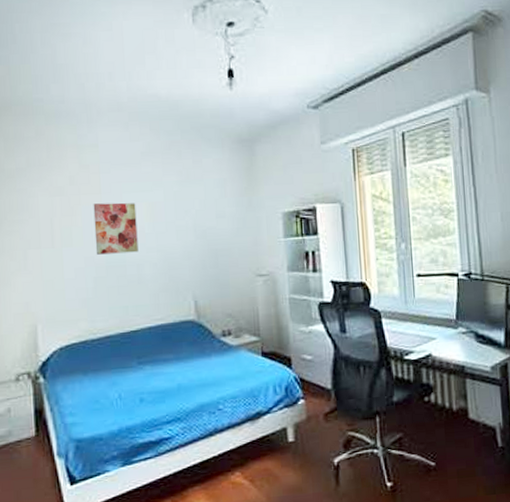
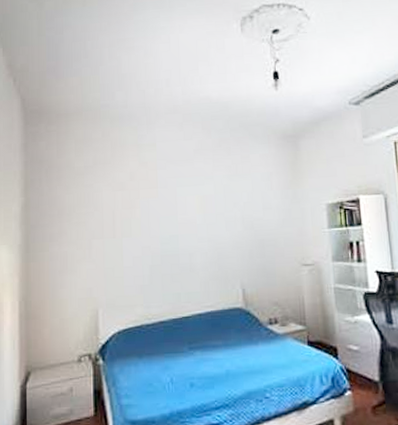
wall art: present [93,202,139,255] -> none [150,196,191,244]

